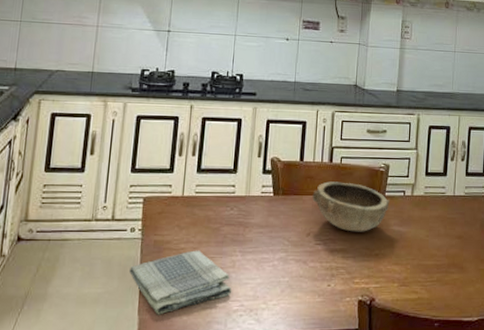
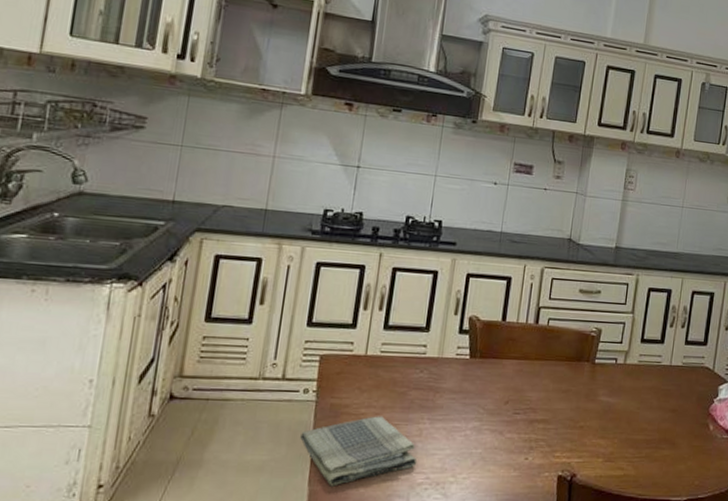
bowl: present [312,181,390,232] -> none [513,345,600,402]

